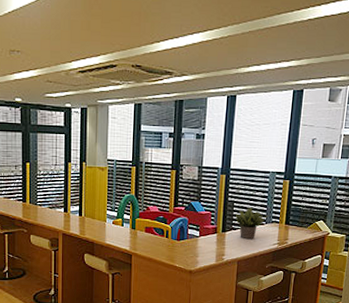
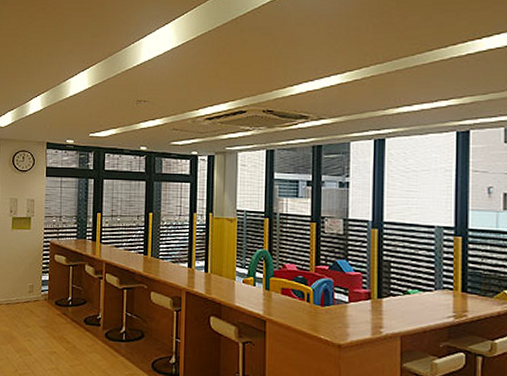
potted plant: present [235,206,271,240] -> none [394,267,441,310]

